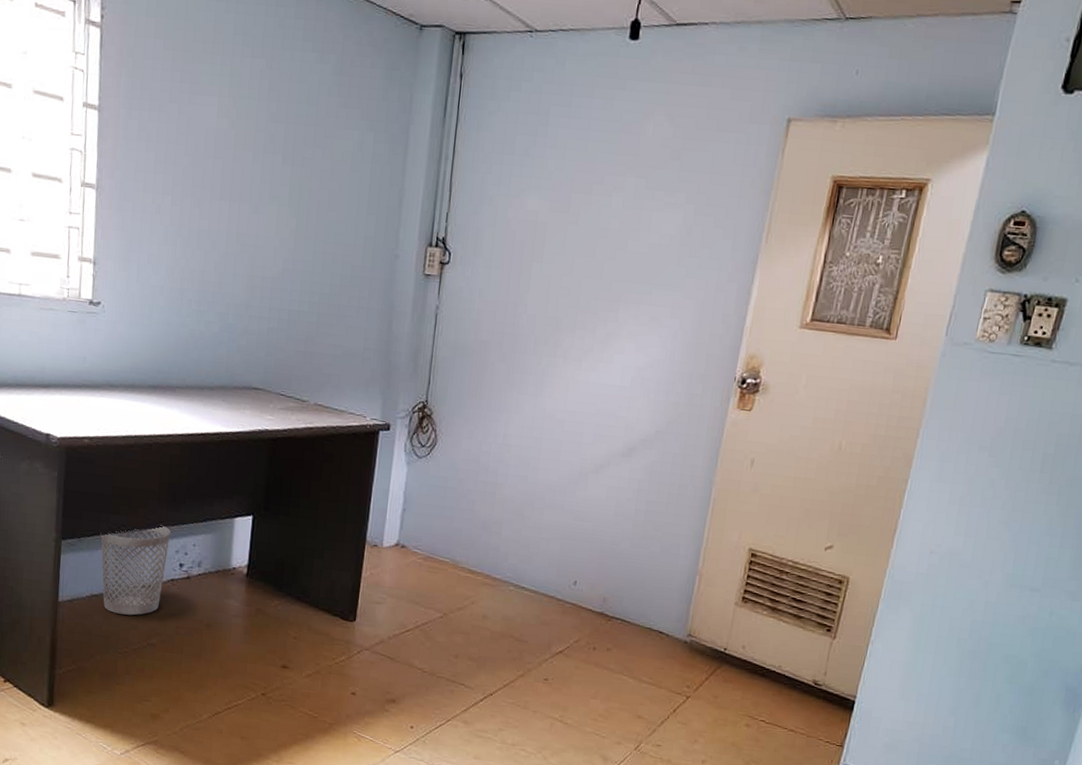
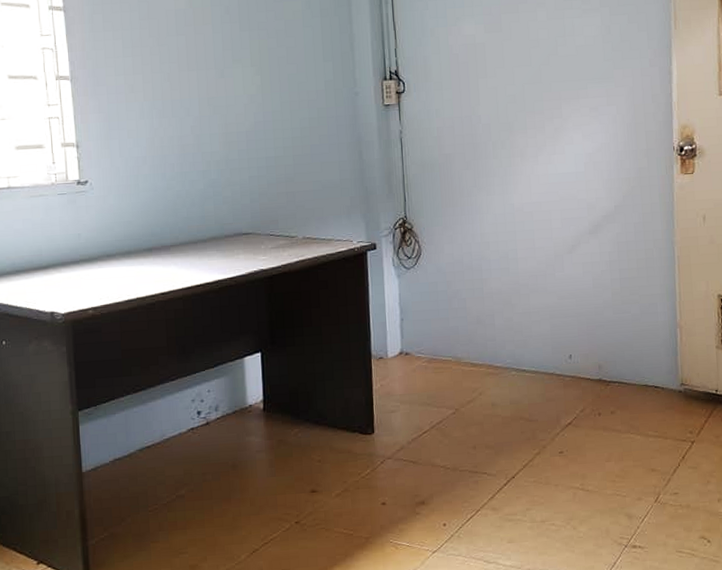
wastebasket: present [100,525,171,616] -> none [116,378,185,473]

